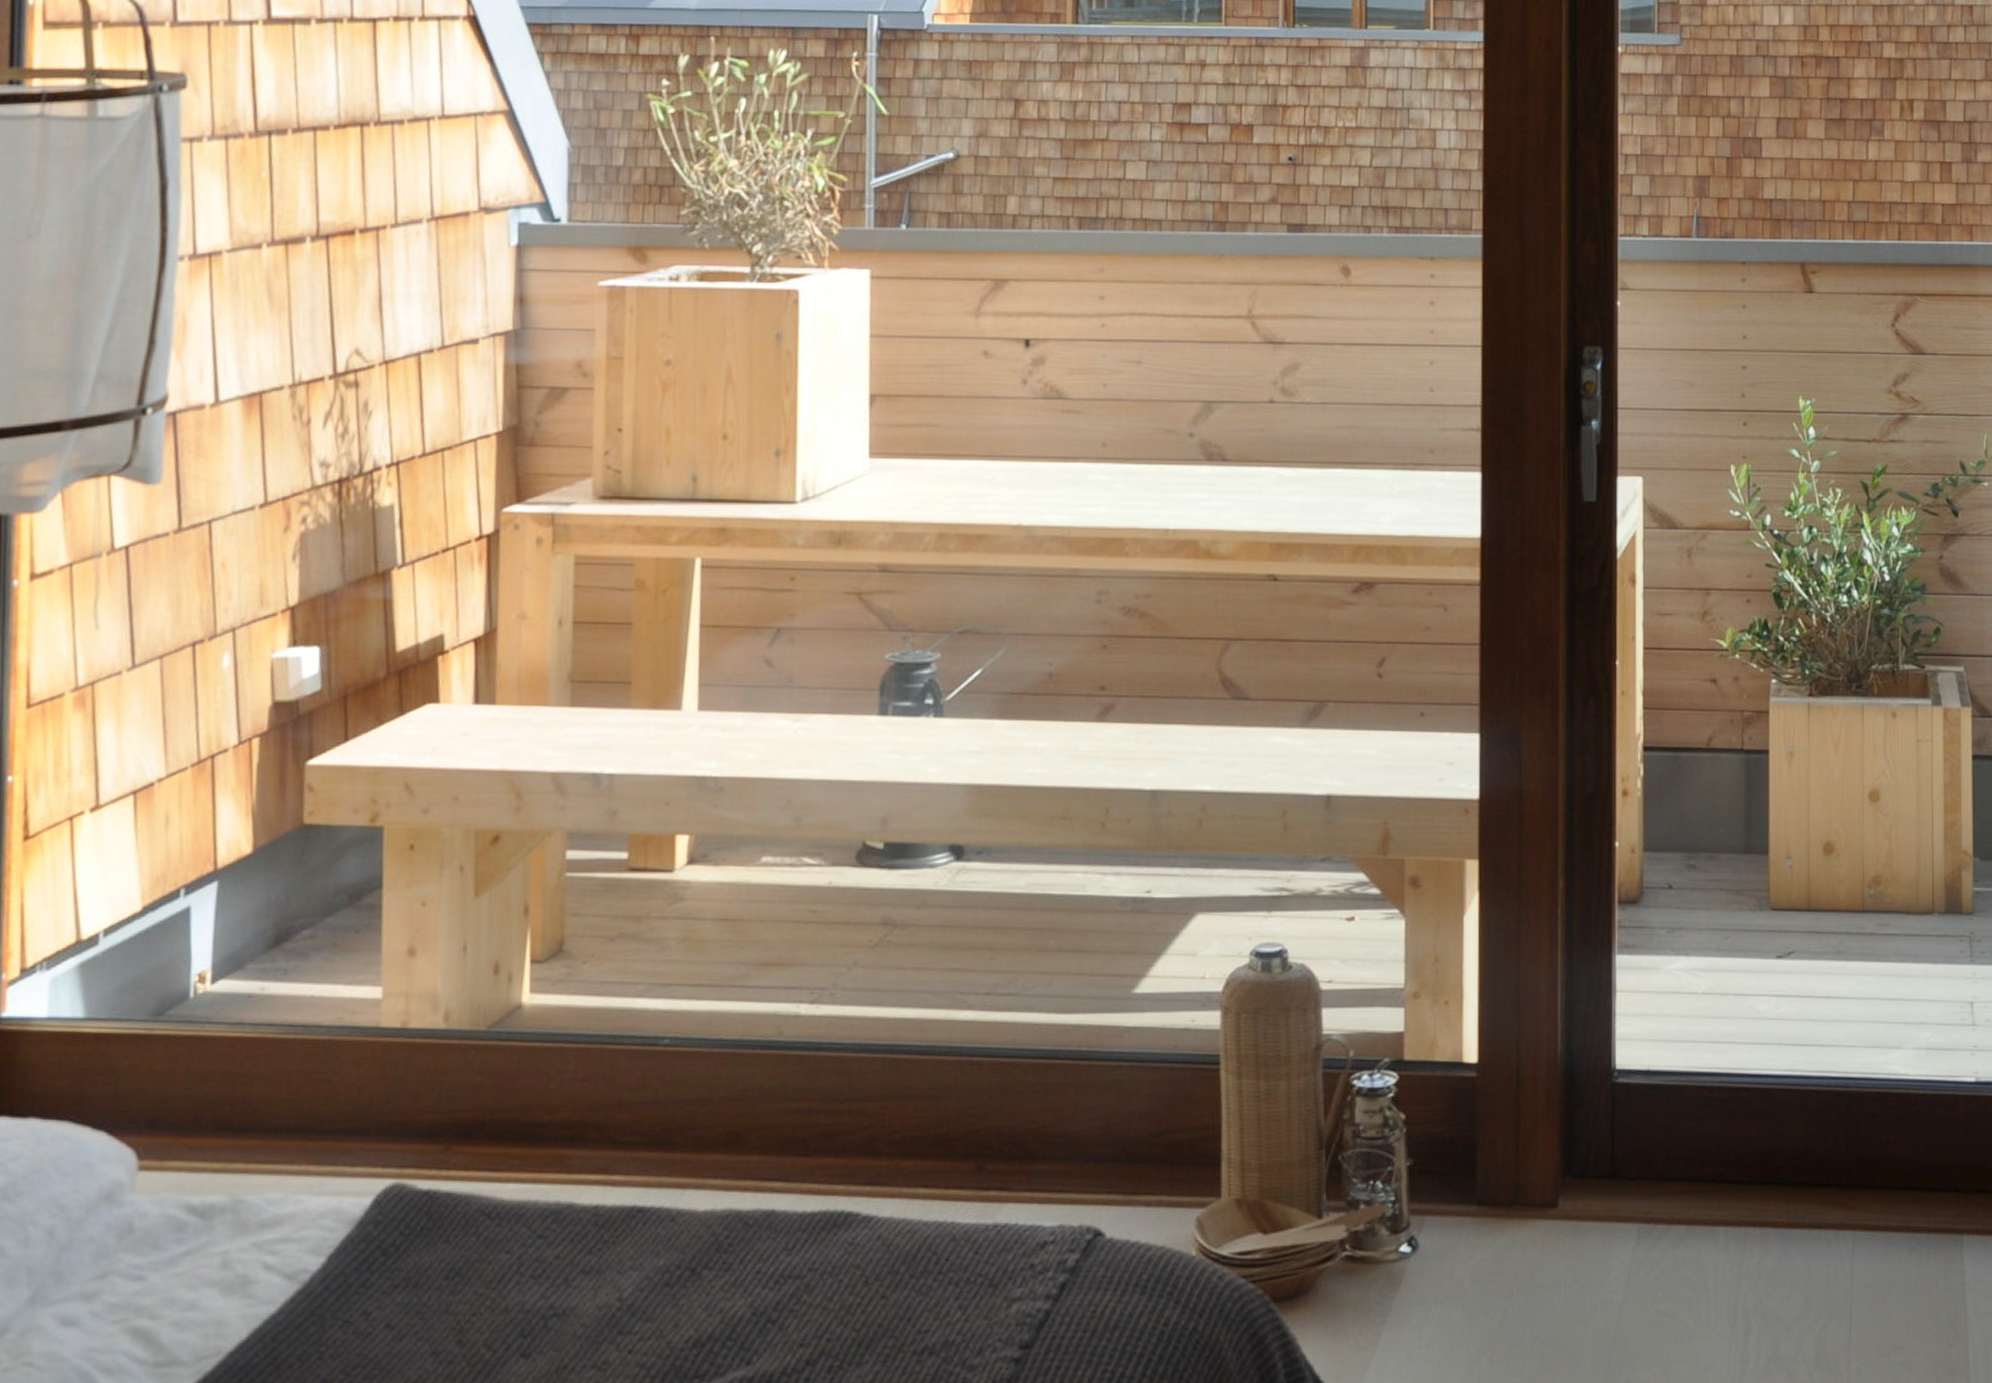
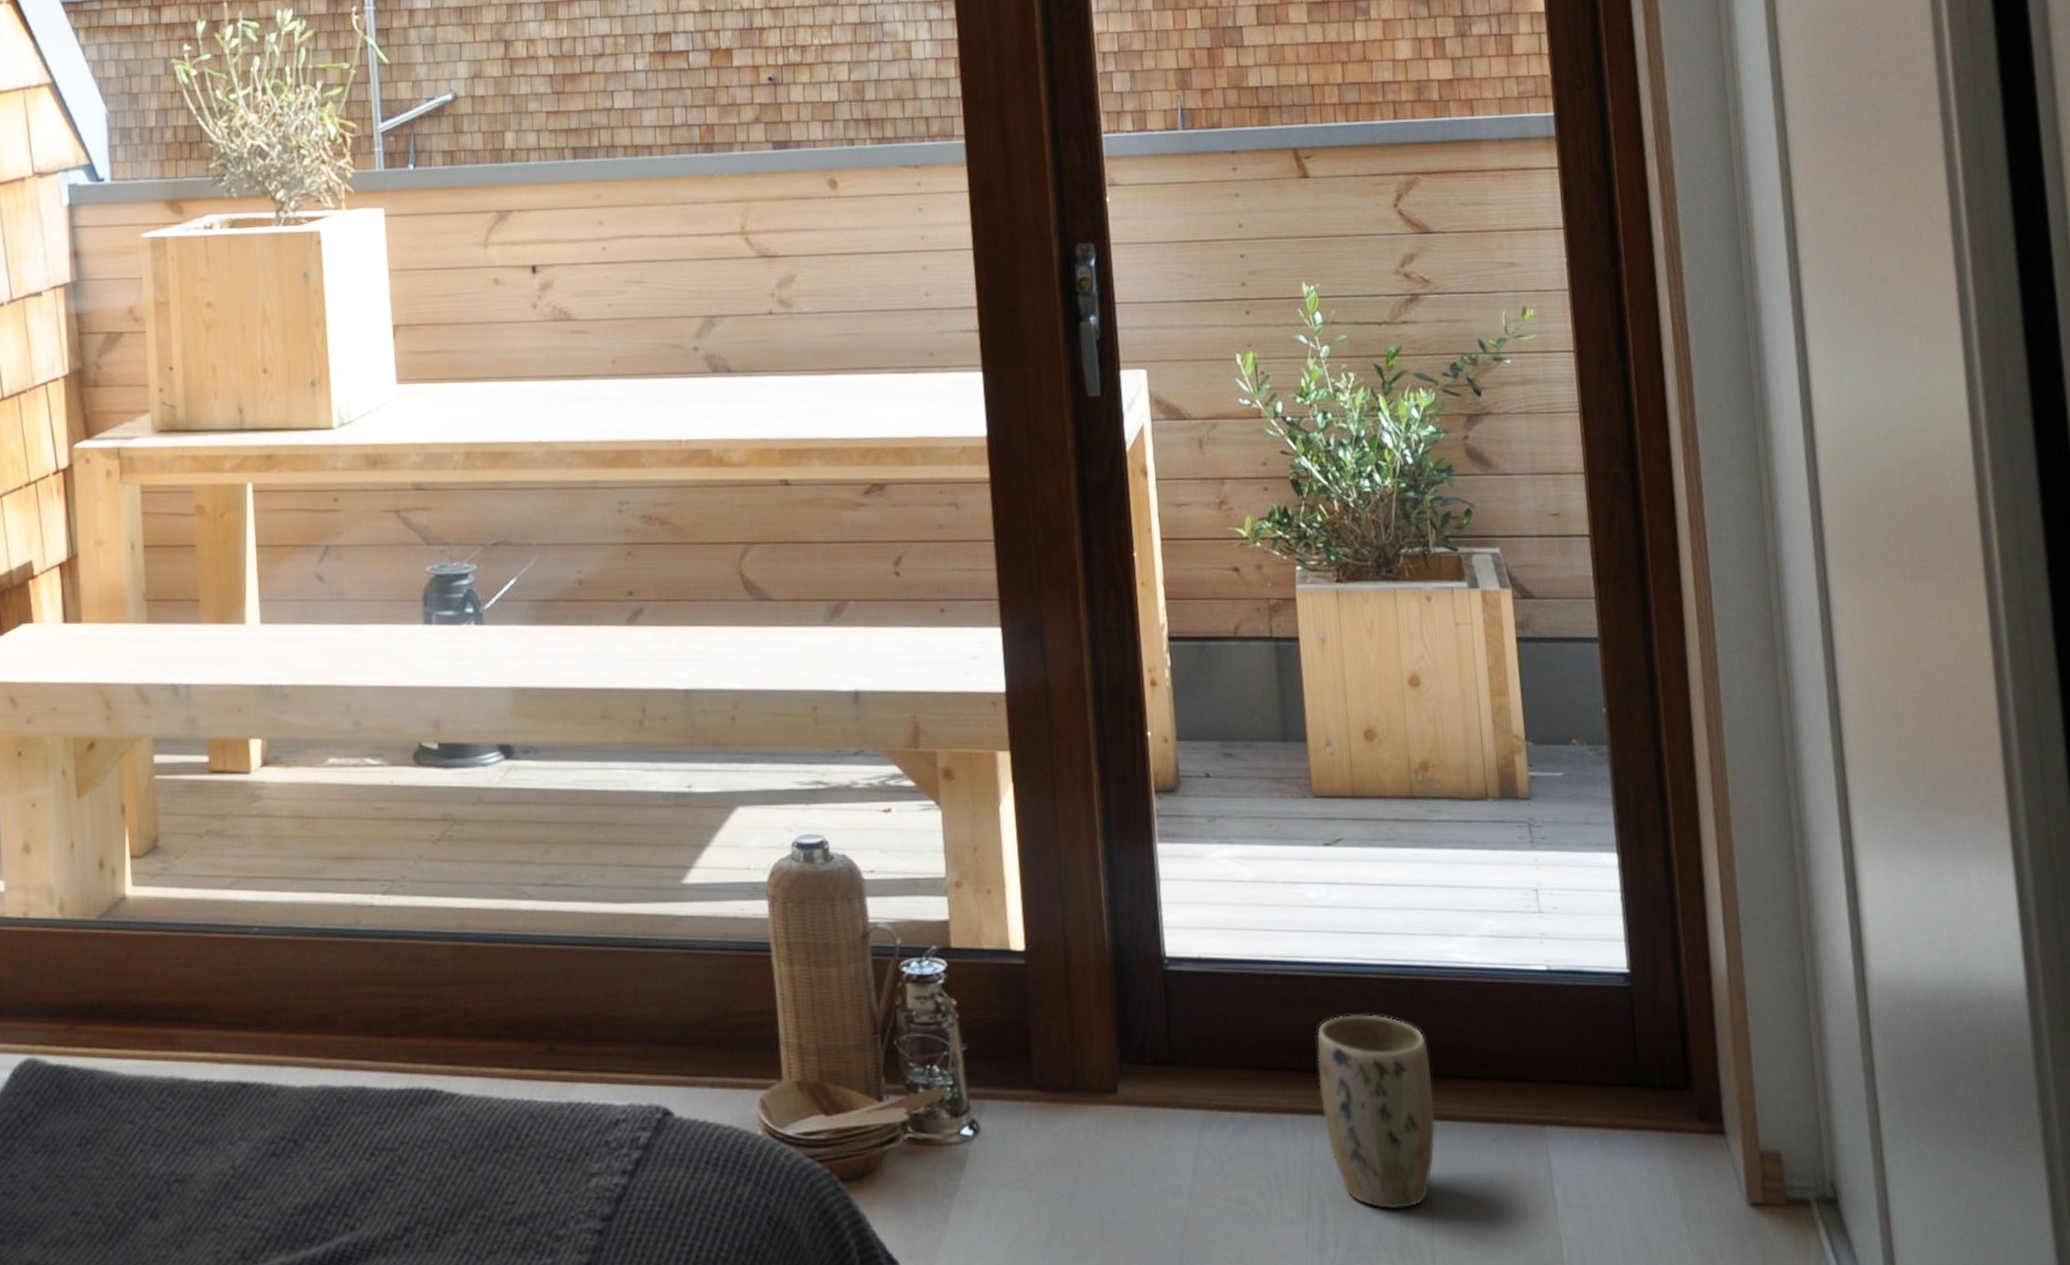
plant pot: none [1753,1126,1861,1320] -> present [1316,1014,1436,1210]

